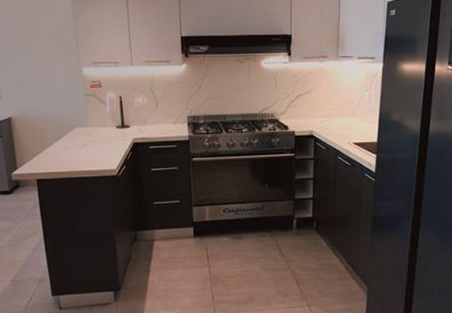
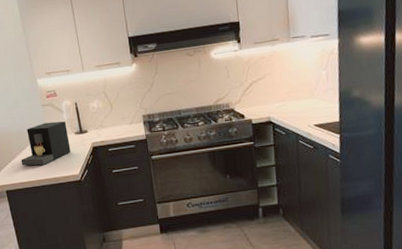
coffee maker: none [56,113,110,156] -> present [21,121,71,166]

